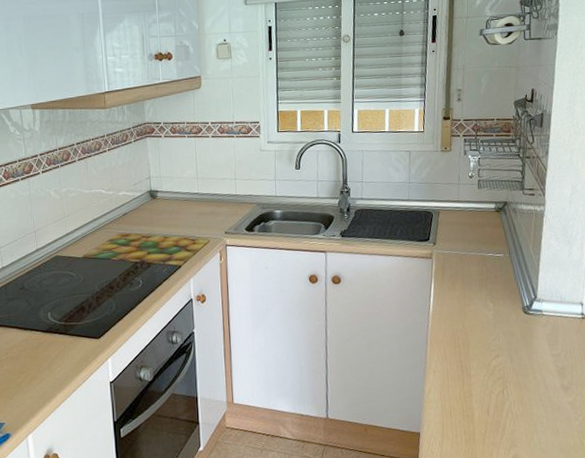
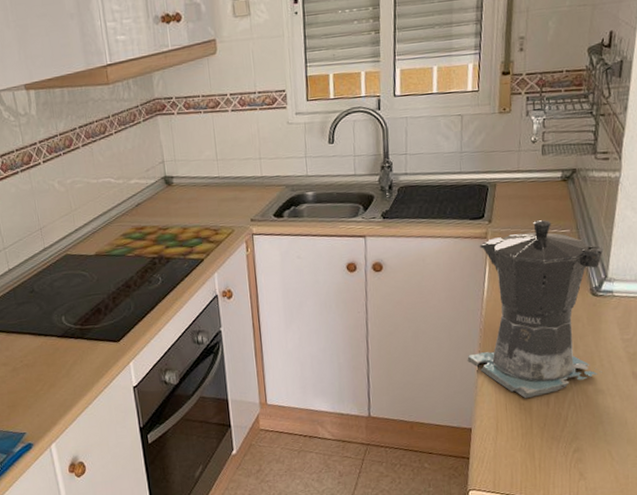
coffee maker: none [415,245,535,407] -> present [467,220,604,399]

